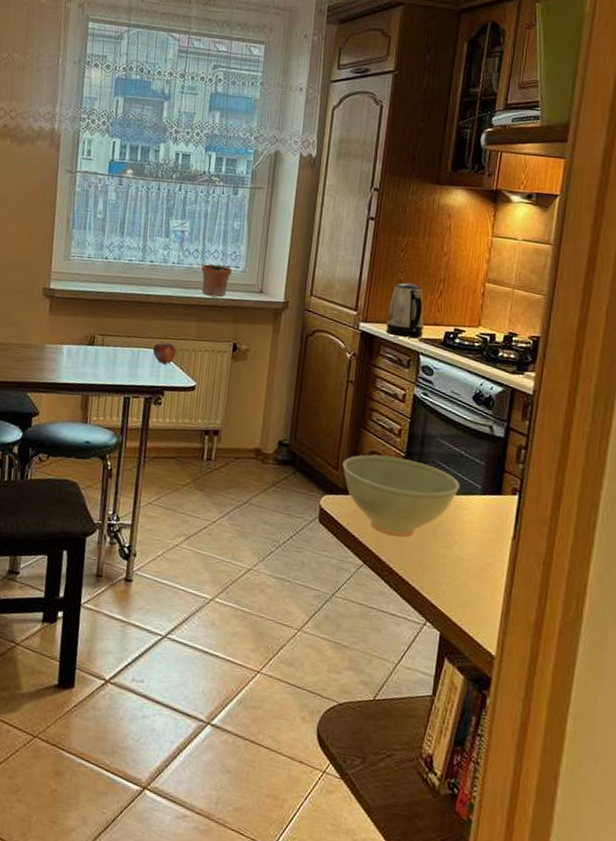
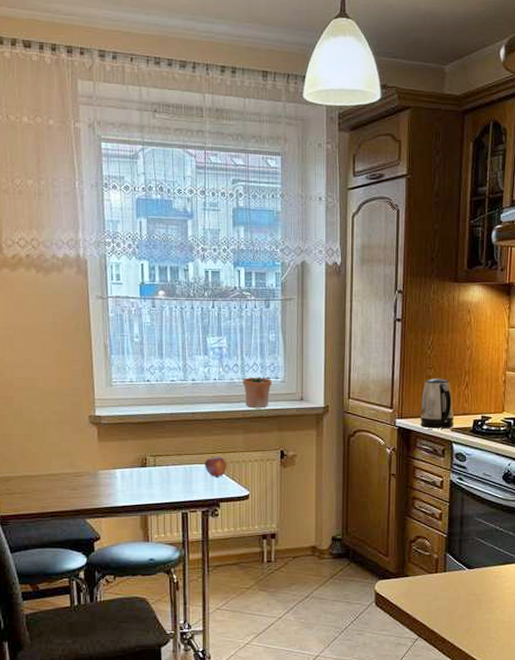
bowl: present [342,454,461,537] -> none [392,539,498,609]

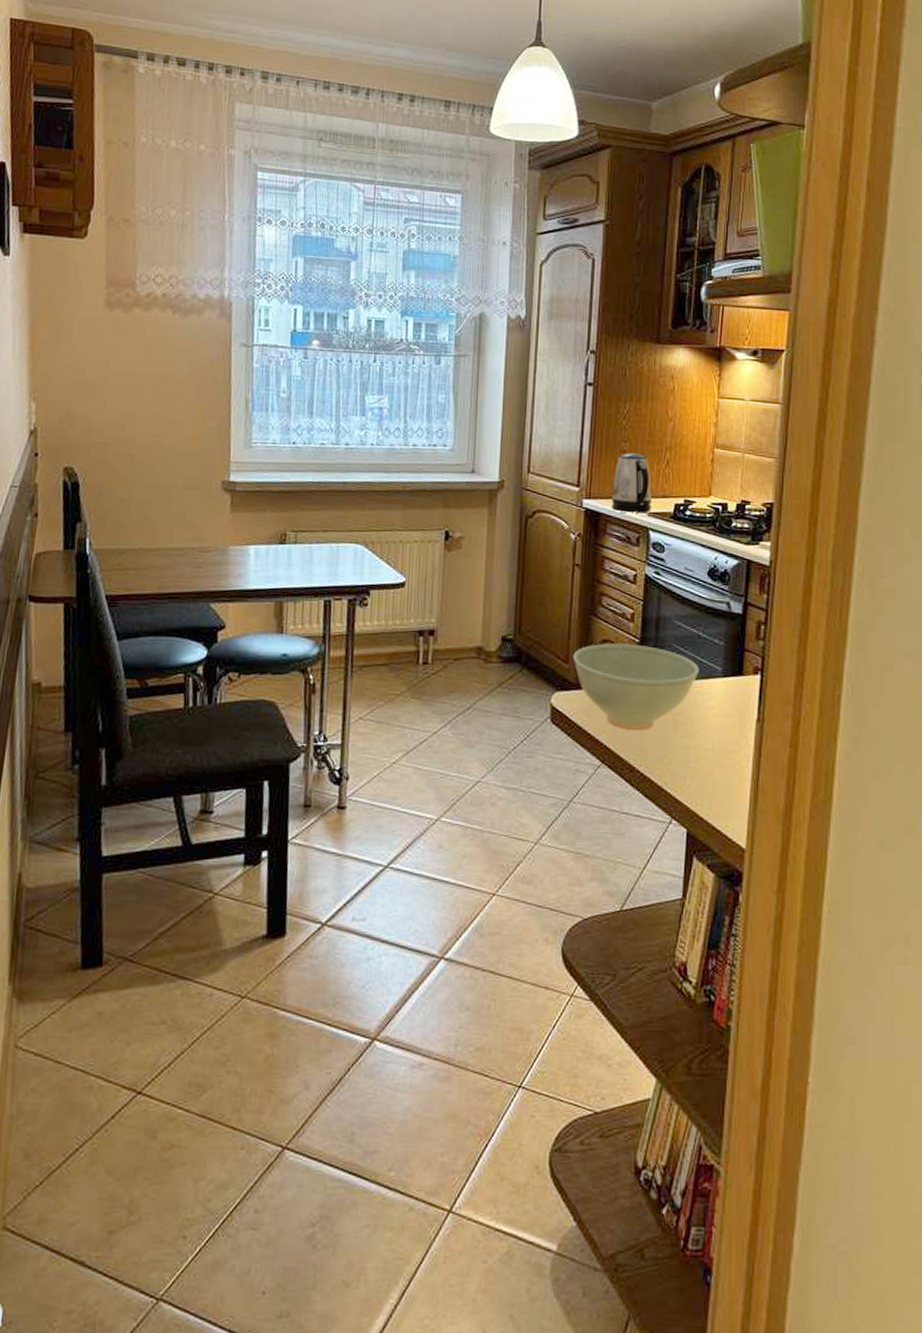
fruit: present [204,456,227,477] -> none [354,535,381,560]
planter: present [243,376,272,409] -> none [404,443,439,481]
bowl: none [392,539,498,609] -> present [573,643,700,730]

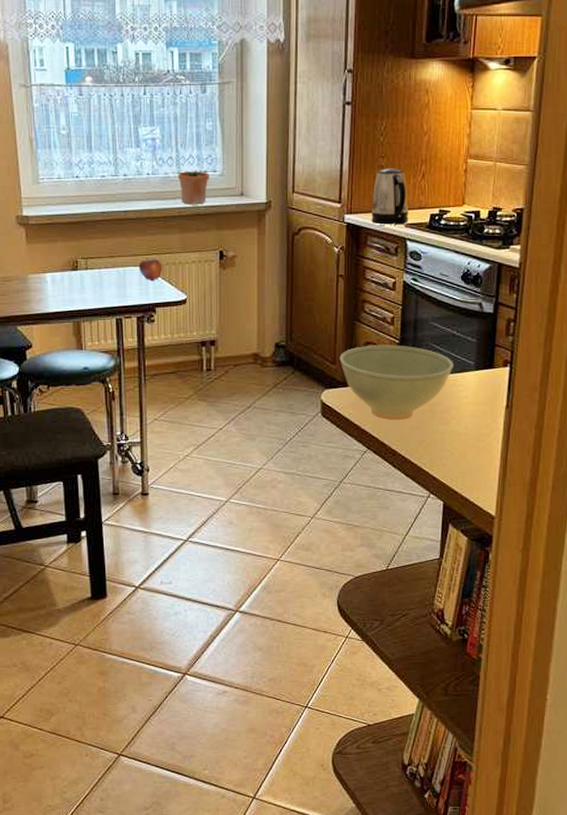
fruit: none [354,535,381,560] -> present [138,258,163,280]
planter: none [404,443,439,481] -> present [178,170,209,205]

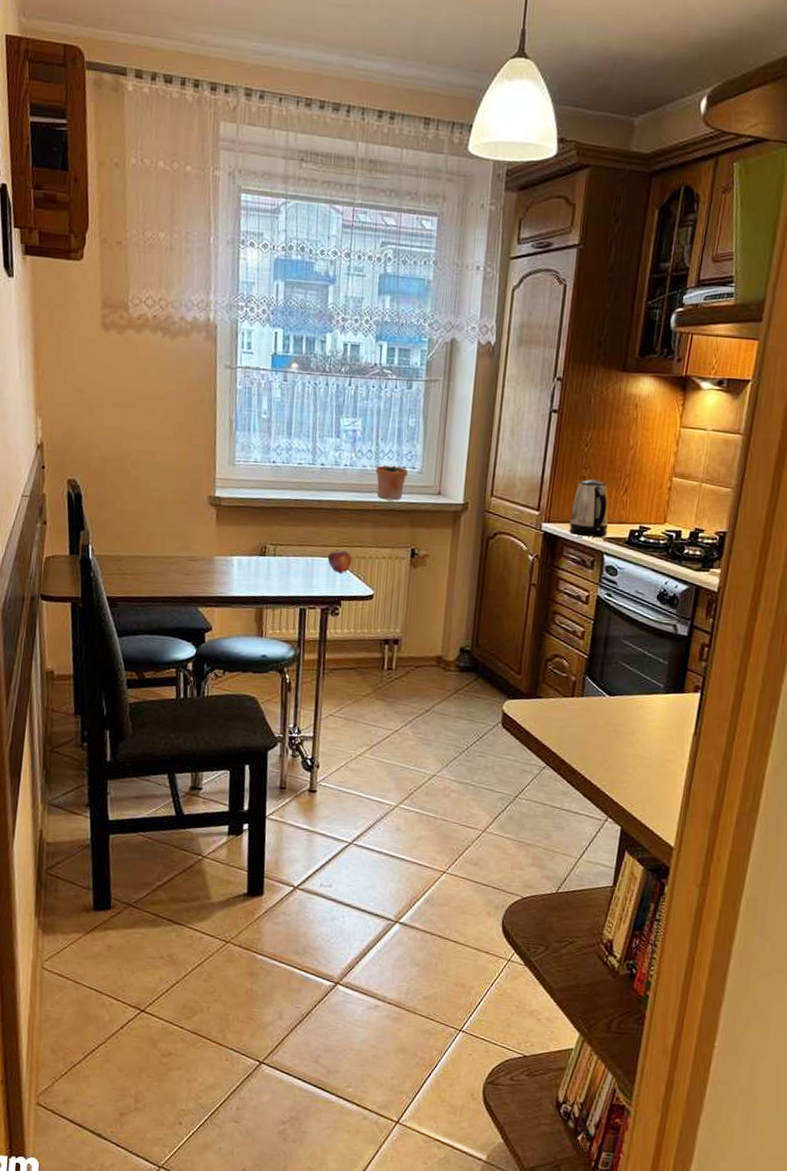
bowl: present [339,345,454,420] -> none [525,658,643,738]

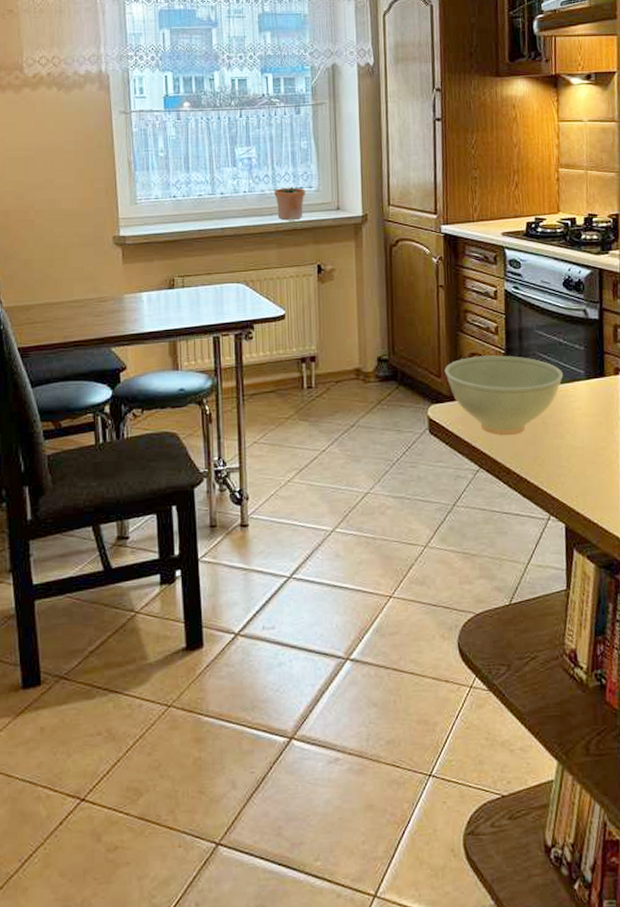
fruit: present [327,550,352,573] -> none [236,274,261,297]
bowl: none [525,658,643,738] -> present [444,355,564,435]
kettle: present [569,479,609,538] -> none [467,179,505,234]

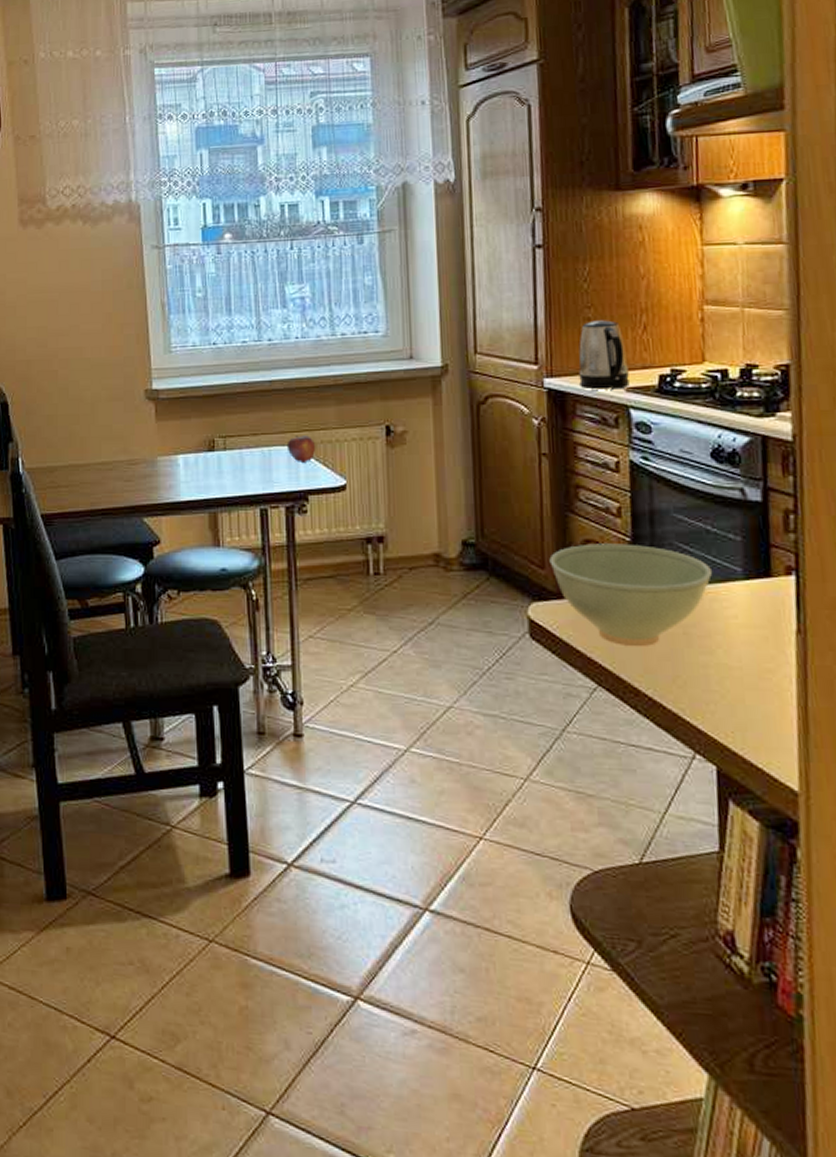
fruit: none [236,274,261,297] -> present [286,435,316,462]
planter: present [274,186,305,221] -> none [332,331,370,372]
kettle: none [467,179,505,234] -> present [578,320,630,390]

